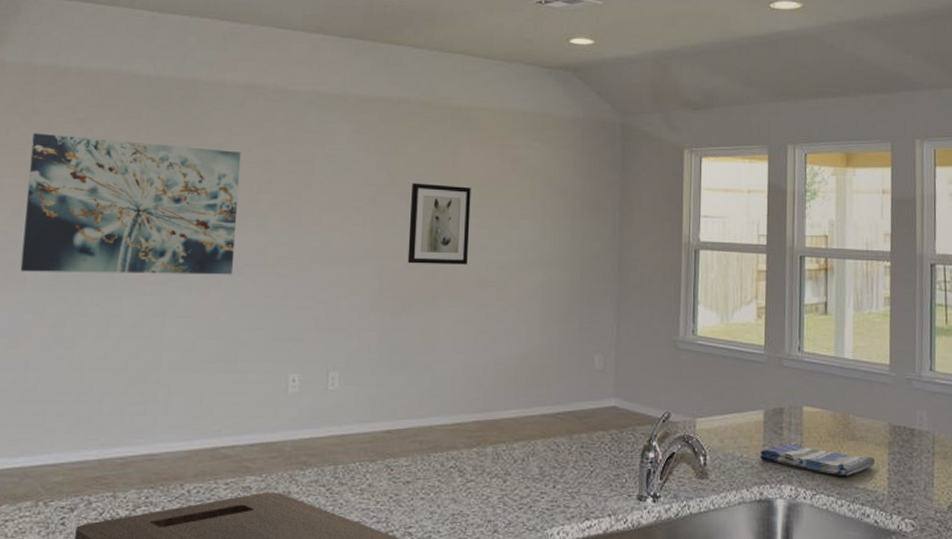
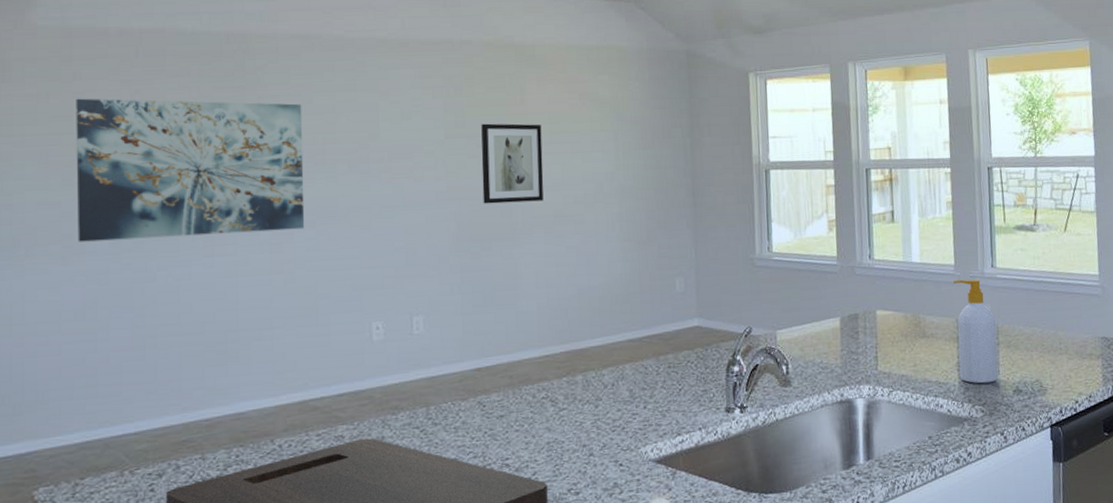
dish towel: present [760,444,875,476] -> none [838,346,946,372]
soap bottle: none [887,381,932,496] -> present [952,279,999,384]

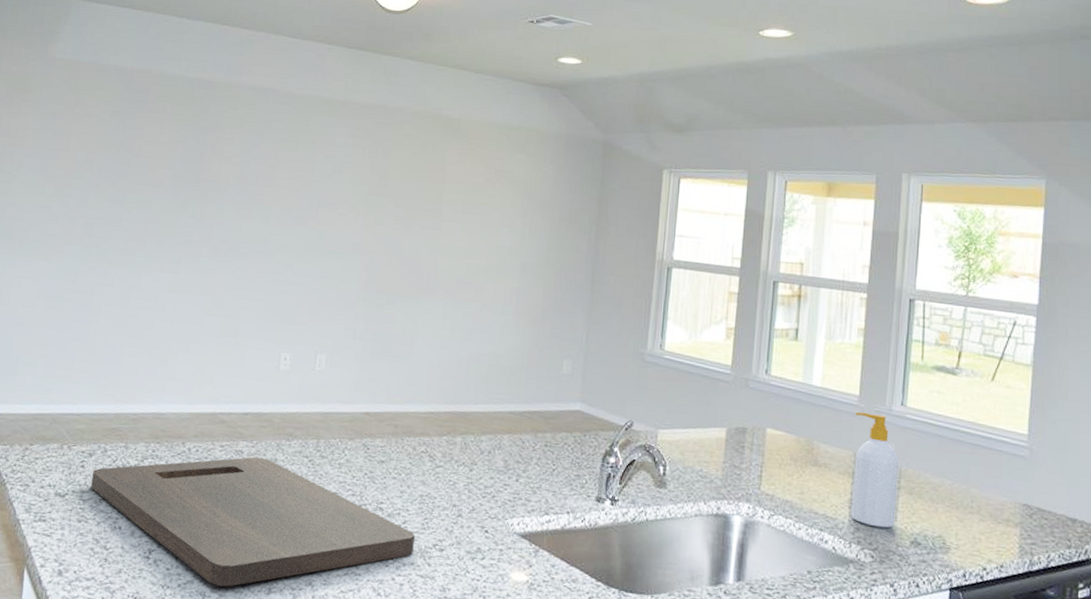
wall art: present [76,98,305,242] -> none [58,121,251,259]
wall art: present [481,123,544,204] -> none [393,186,456,266]

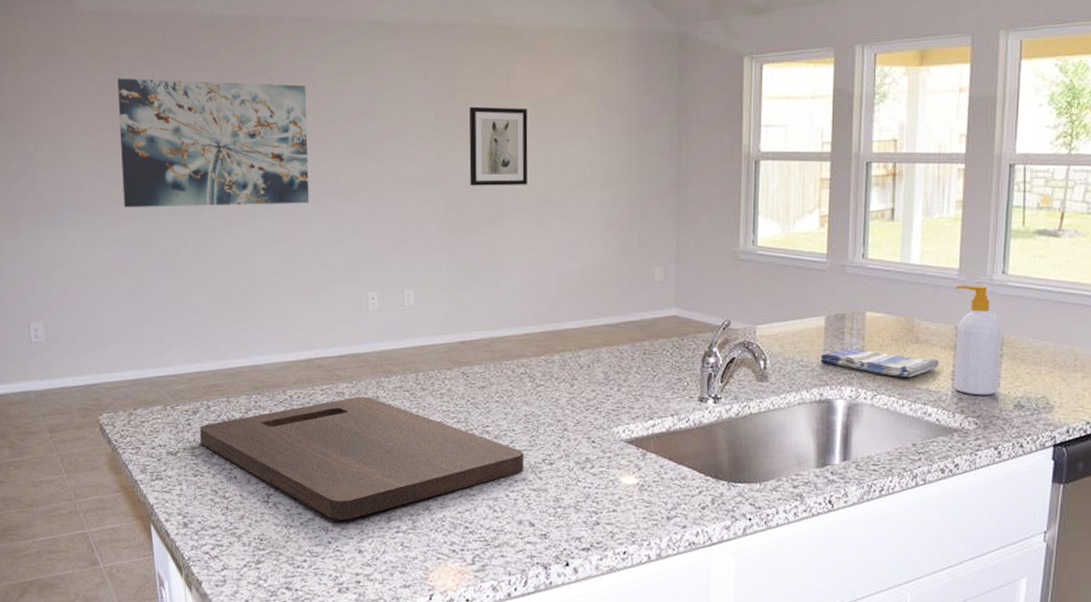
wall art: none [58,121,251,259] -> present [117,78,310,208]
wall art: none [393,186,456,266] -> present [469,106,528,186]
dish towel: none [719,463,837,501] -> present [820,348,940,378]

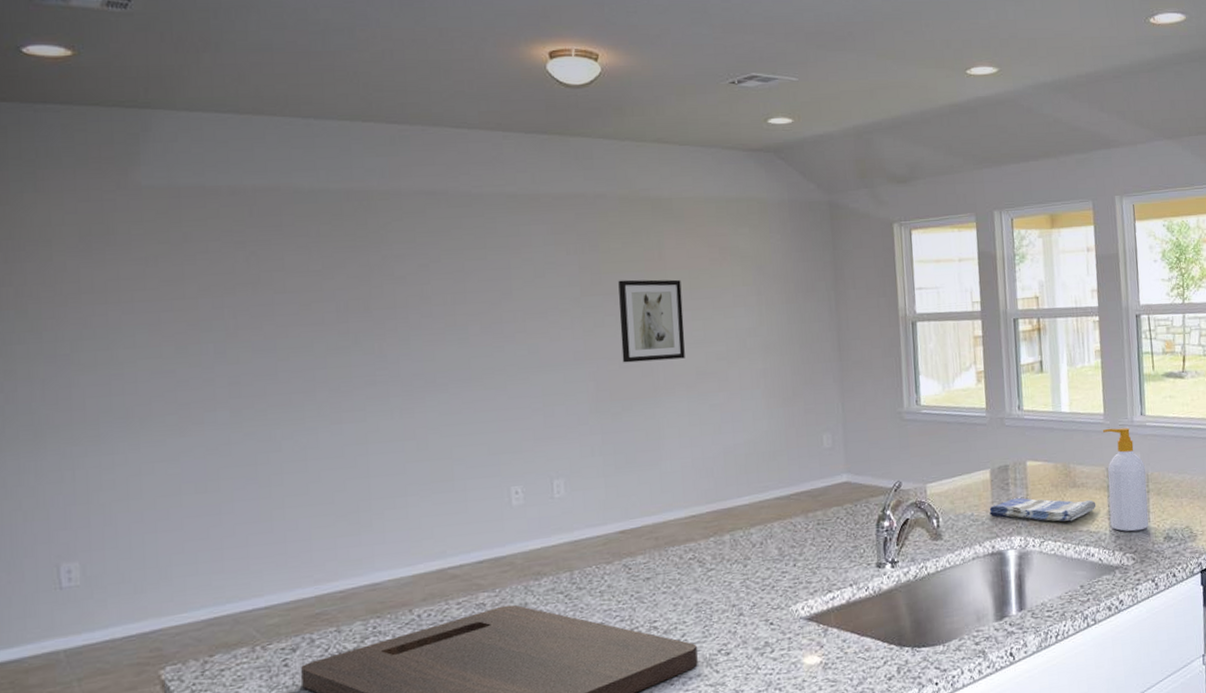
wall art: present [117,78,310,208] -> none [187,261,437,412]

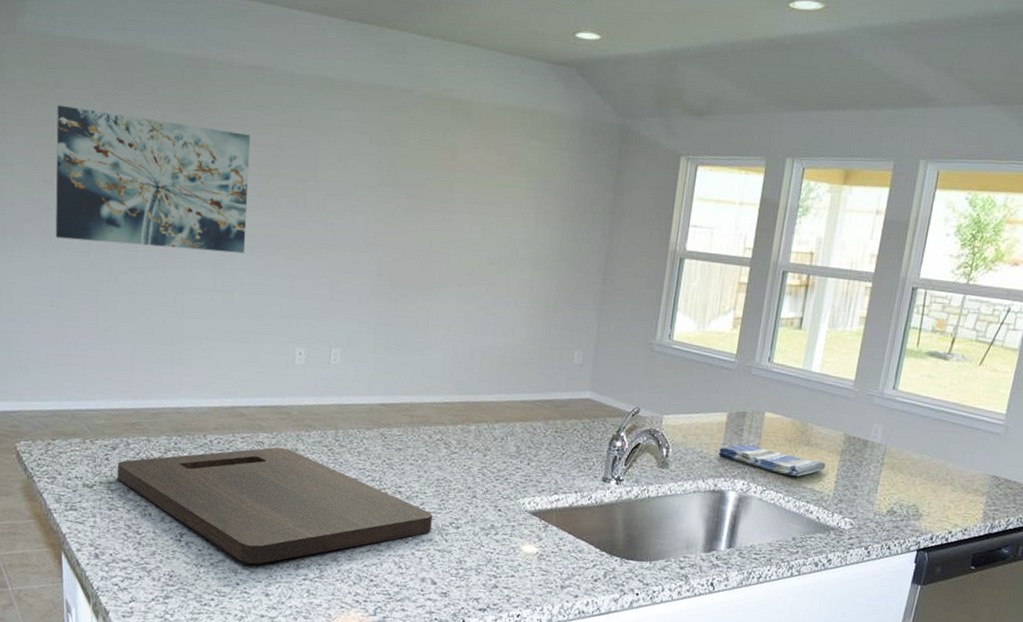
wall art: none [187,261,437,412] -> present [55,105,251,254]
wall art: present [618,279,685,363] -> none [405,175,468,258]
soap bottle: present [1102,427,1149,532] -> none [836,395,885,500]

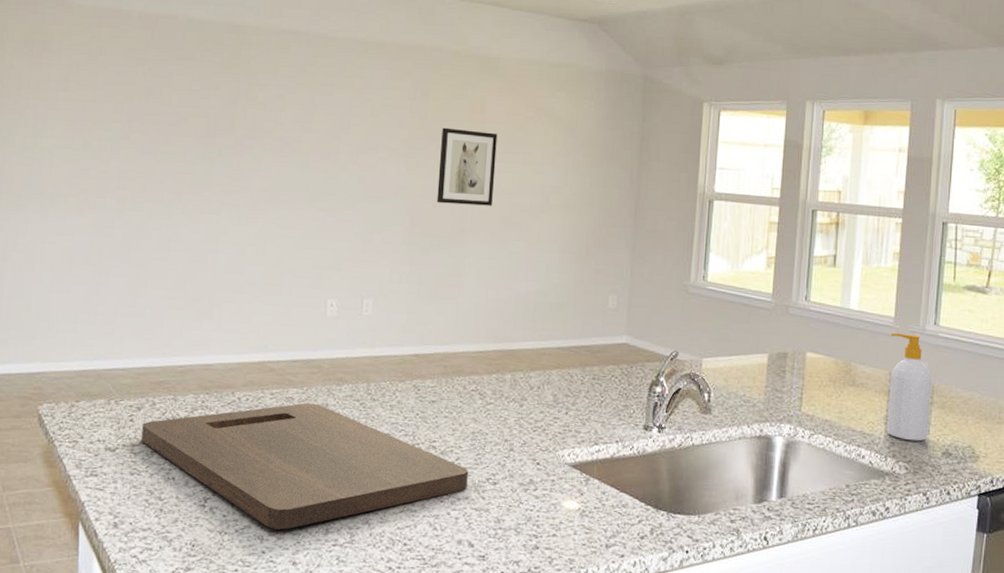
wall art: present [55,105,251,254] -> none [91,71,286,208]
wall art: none [405,175,468,258] -> present [436,127,498,206]
dish towel: present [718,444,826,477] -> none [762,386,874,419]
soap bottle: none [836,395,885,500] -> present [887,332,931,441]

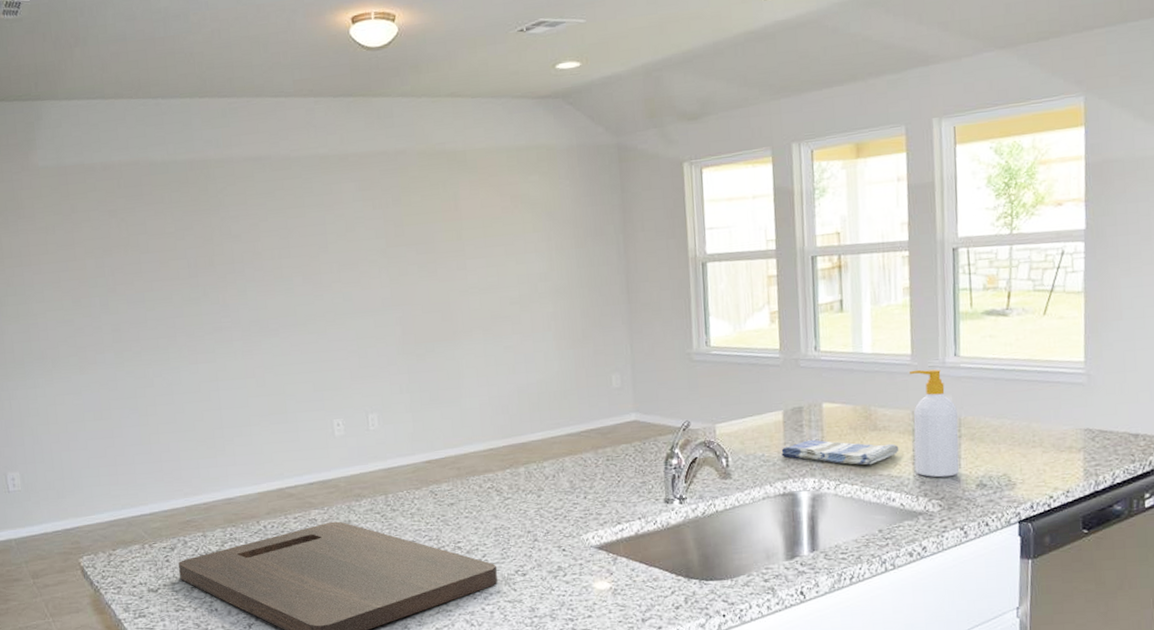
wall art: present [436,127,498,206] -> none [419,228,481,309]
dish towel: none [762,386,874,419] -> present [781,439,899,465]

